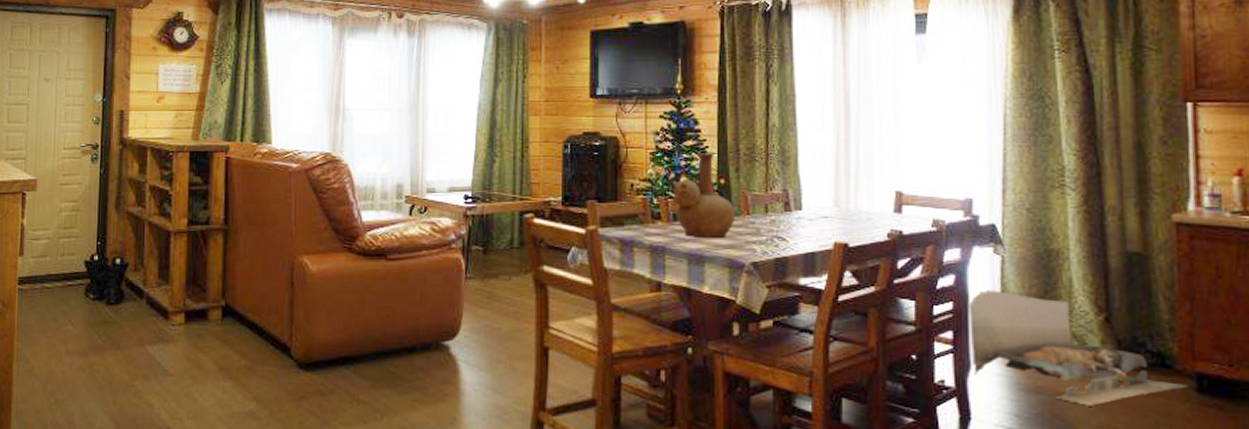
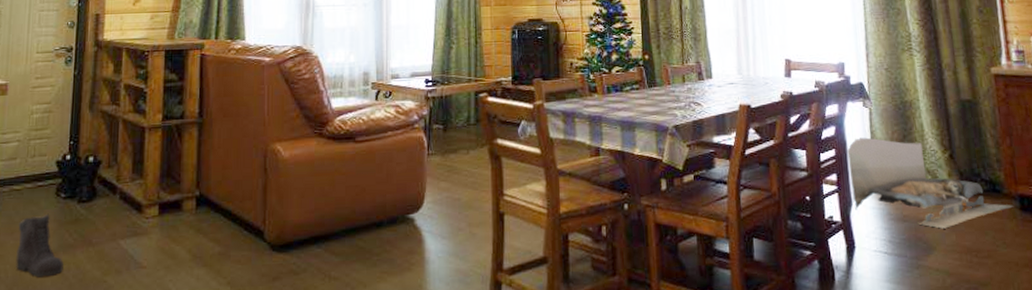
boot: none [49,313,94,377] -> present [16,213,64,277]
vase: present [672,153,736,239] -> none [605,33,659,108]

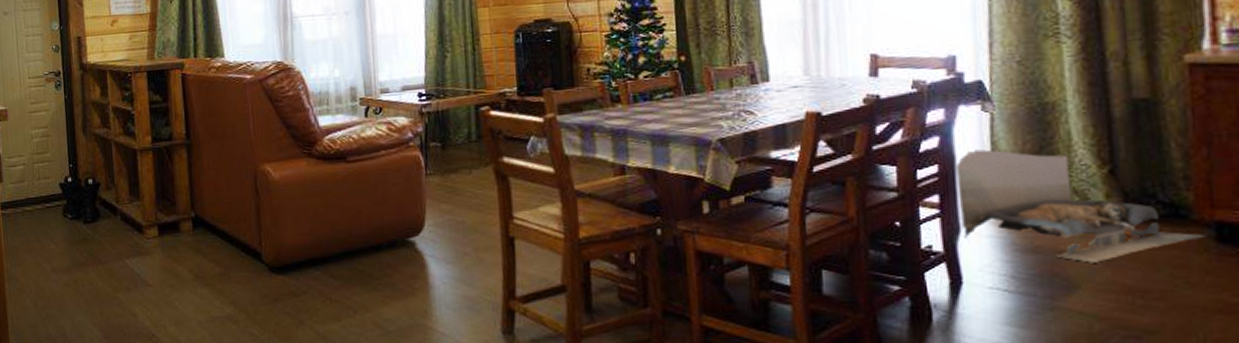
boot: present [16,213,64,277] -> none [34,233,79,292]

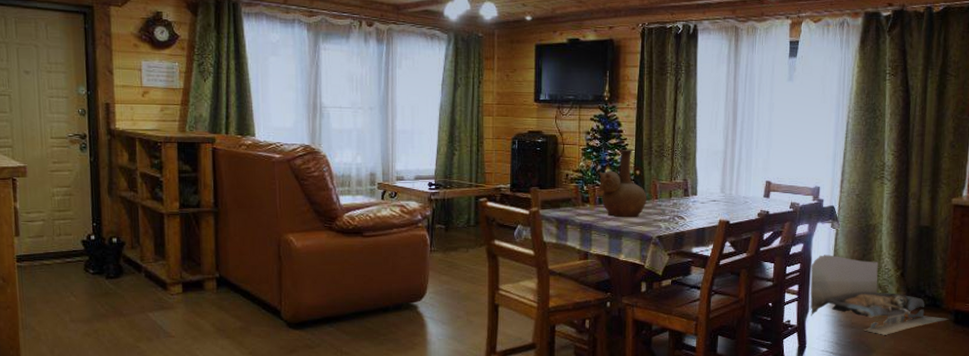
vase: none [630,30,700,119] -> present [598,149,647,218]

